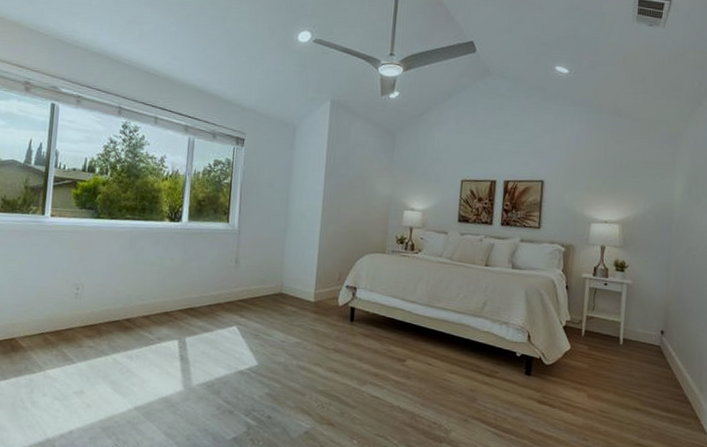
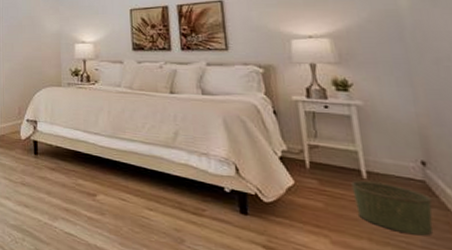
basket: none [610,345,662,389] -> present [351,179,433,236]

